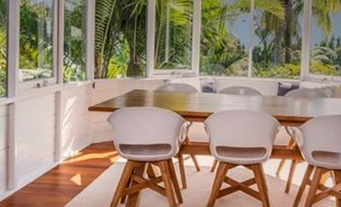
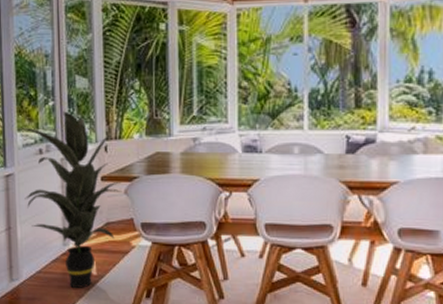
indoor plant: none [20,54,105,196] -> present [18,111,122,288]

